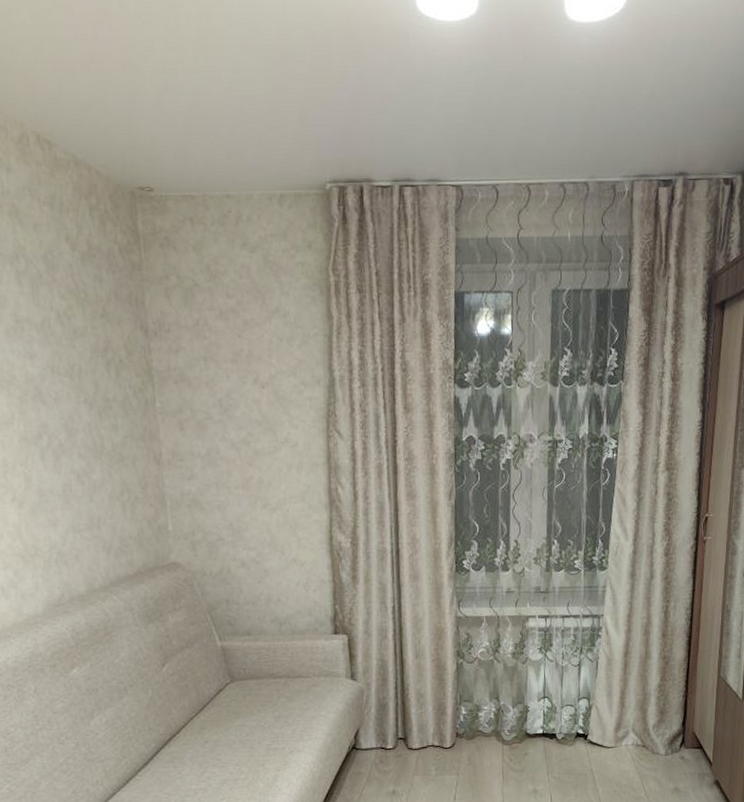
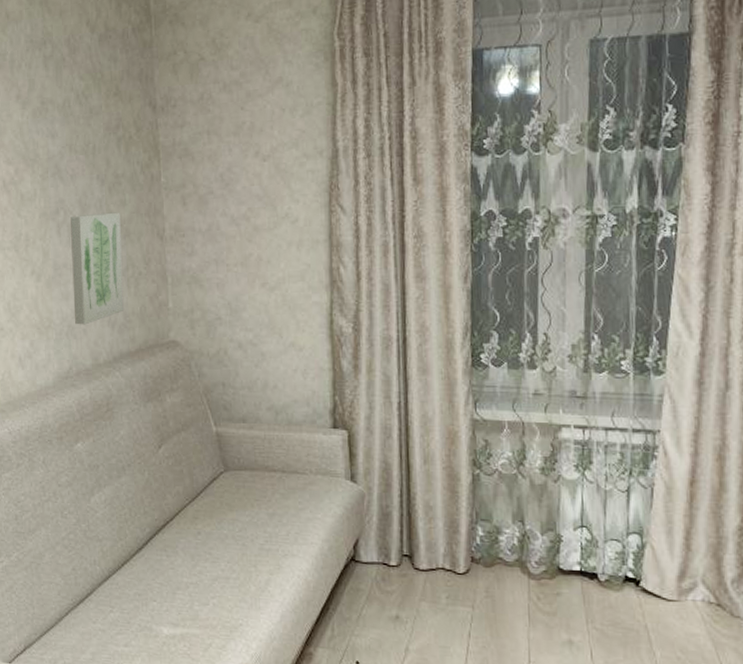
wall art: none [56,436,121,552] -> present [71,212,125,325]

